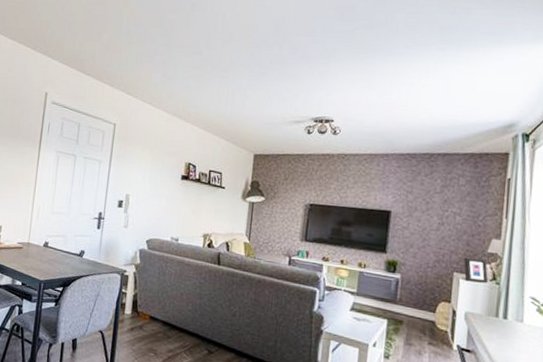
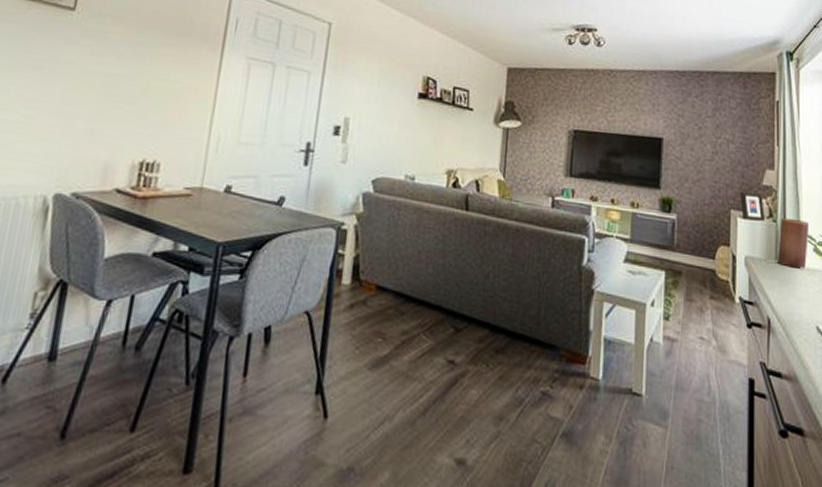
candle: none [498,281,533,326] -> present [777,217,808,269]

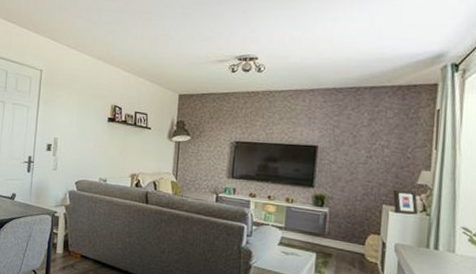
candle: present [777,217,808,269] -> none [429,212,465,256]

